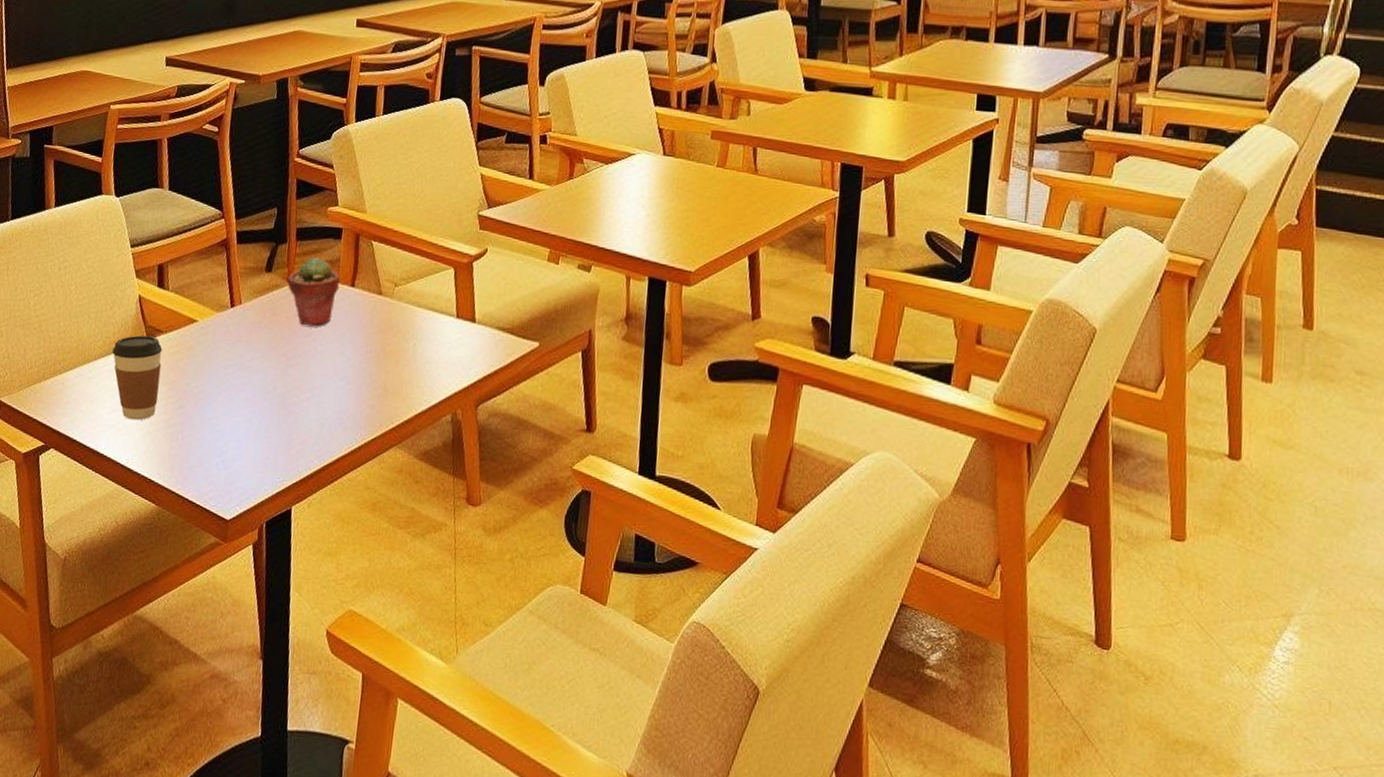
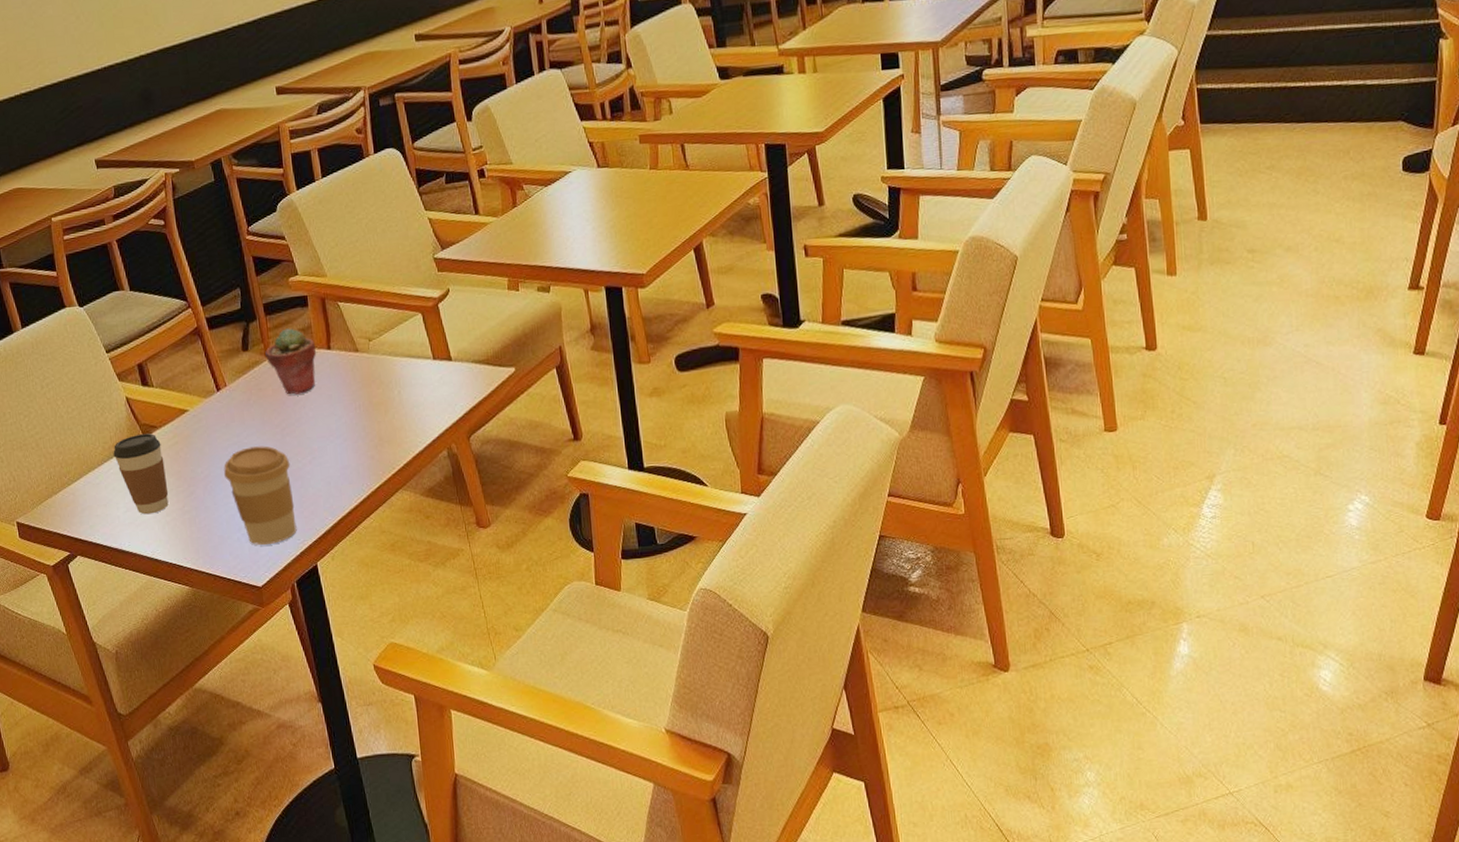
coffee cup: none [218,370,288,478] -> present [224,446,297,546]

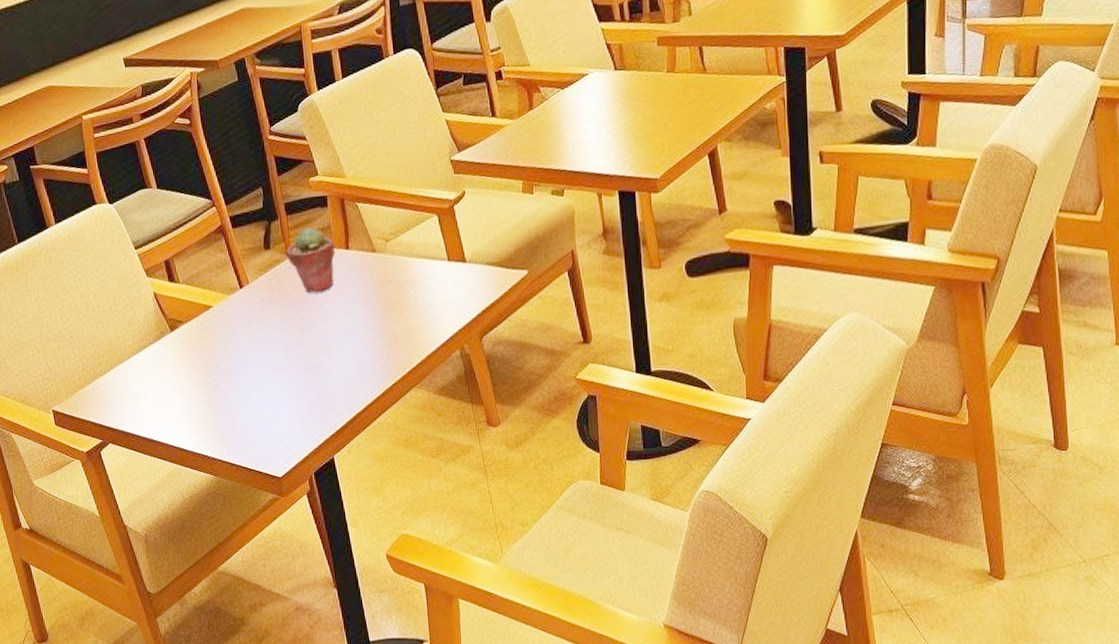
coffee cup: present [113,433,169,515] -> none [142,328,194,406]
coffee cup: present [224,446,297,546] -> none [246,342,315,438]

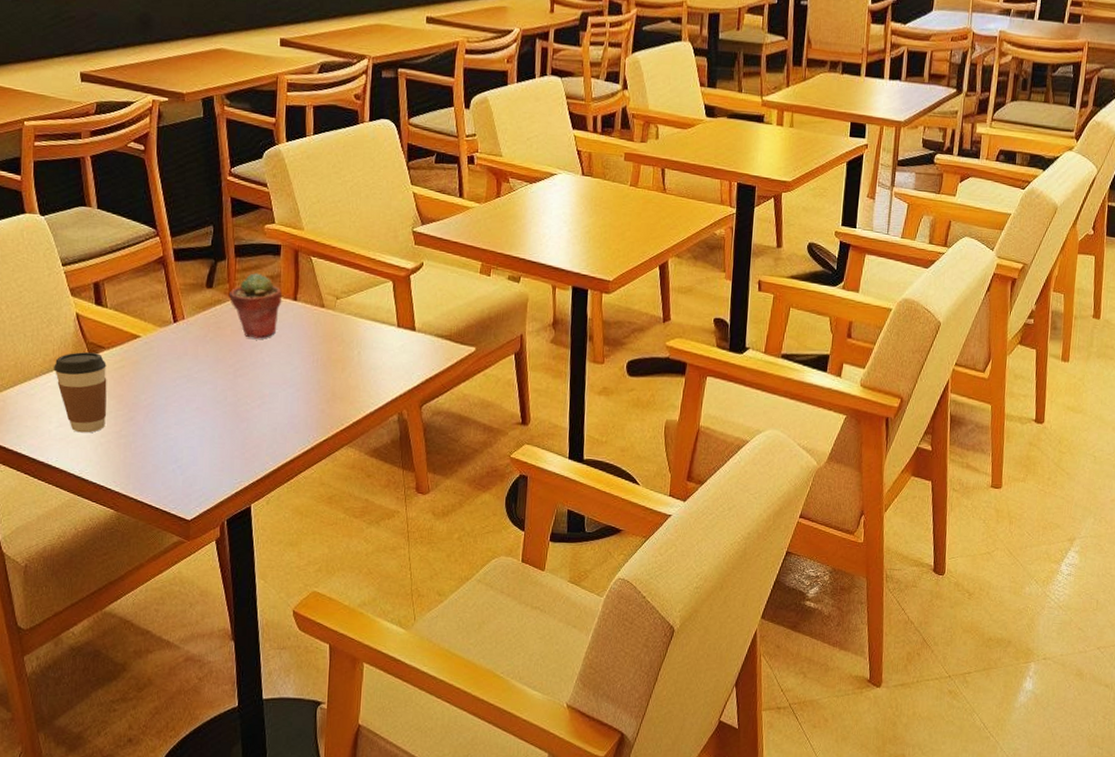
coffee cup: none [142,328,194,406] -> present [54,352,107,433]

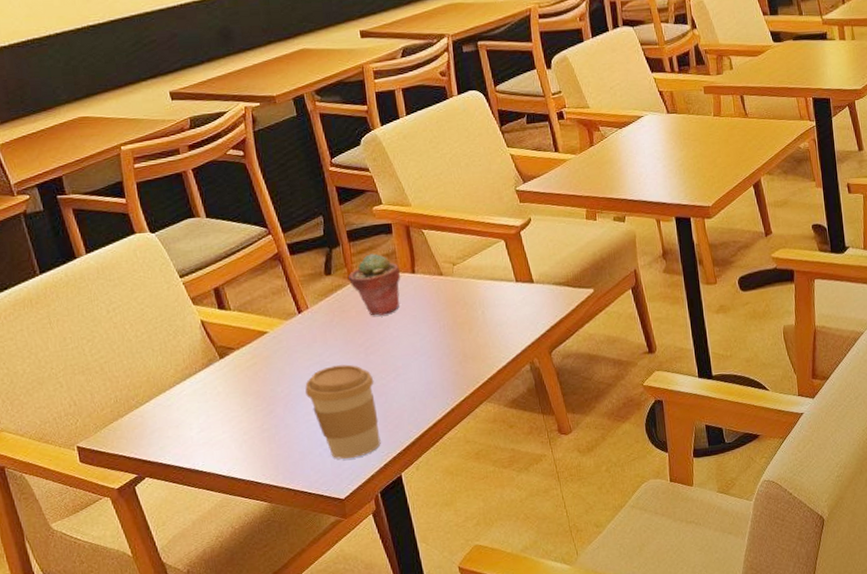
coffee cup: present [54,352,107,433] -> none [186,355,246,434]
coffee cup: none [169,382,239,481] -> present [305,364,381,459]

